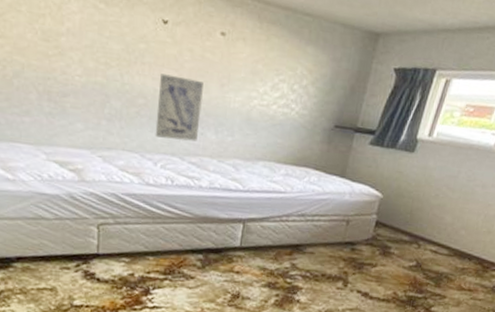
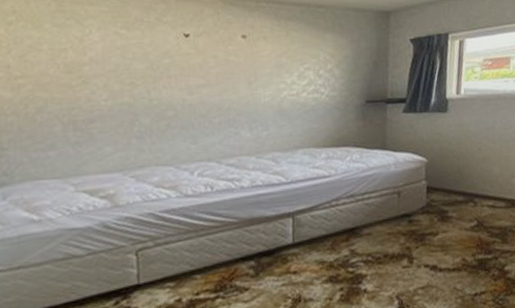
wall art: present [155,74,204,142] -> none [187,82,233,146]

